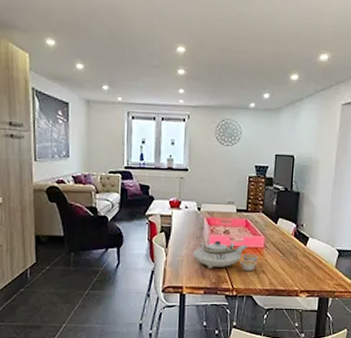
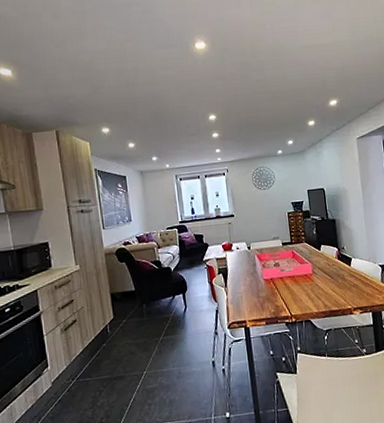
teapot: present [192,241,259,272] -> none [249,272,310,300]

